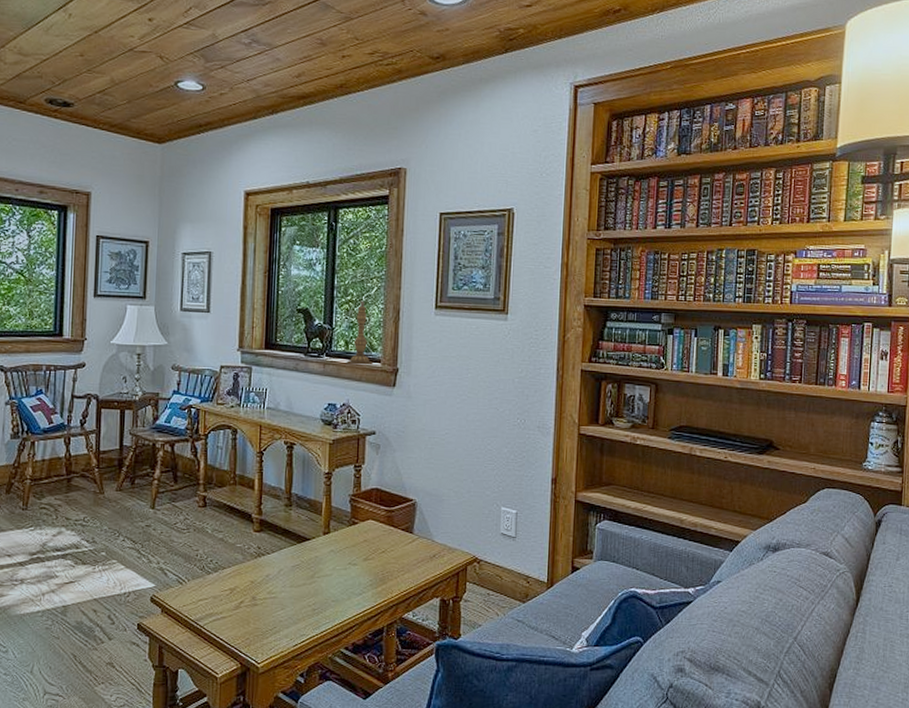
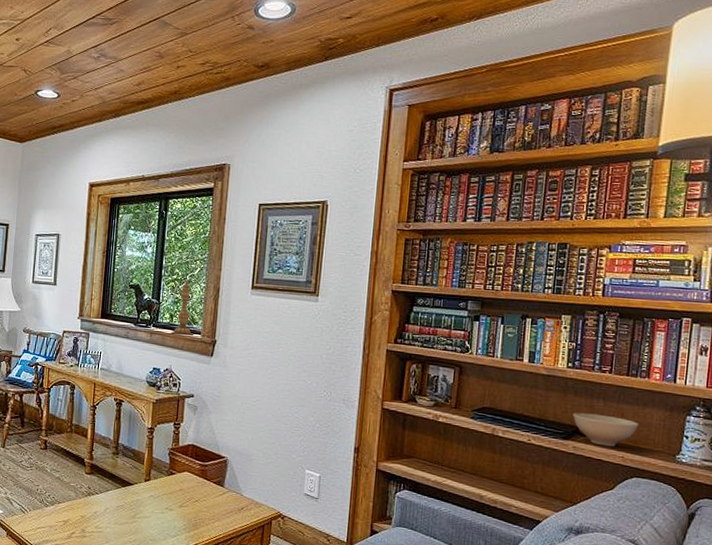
bowl: none [766,425,828,459] -> present [573,412,639,447]

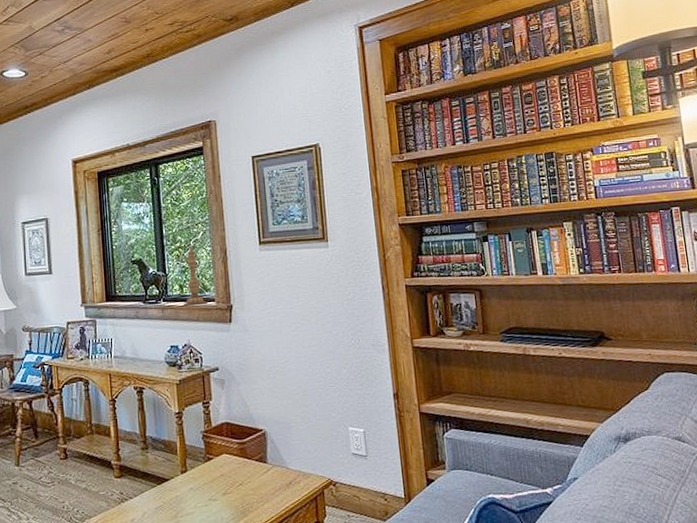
bowl: present [573,412,639,447] -> none [595,315,657,347]

